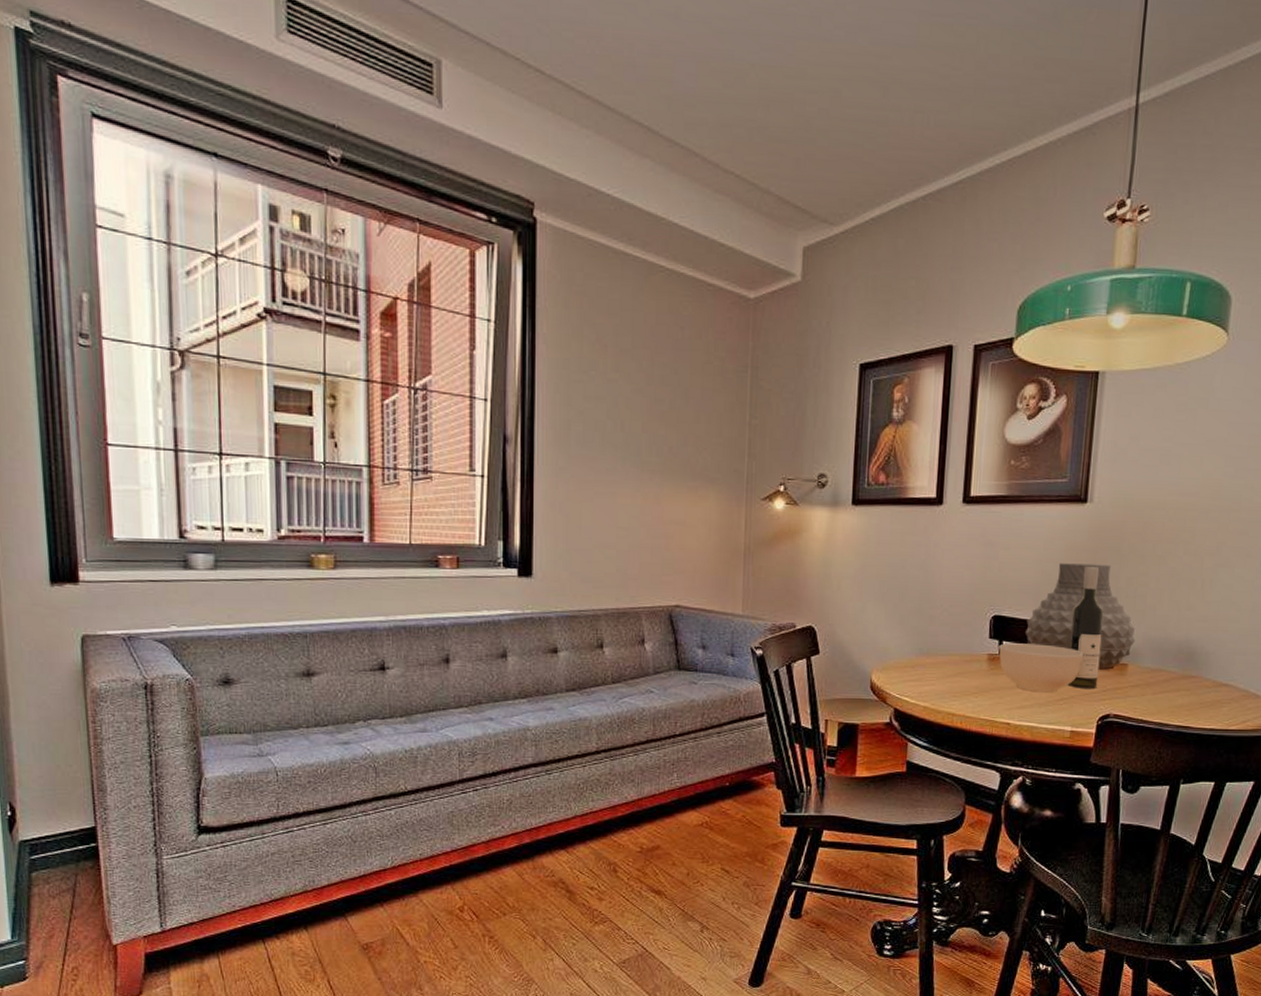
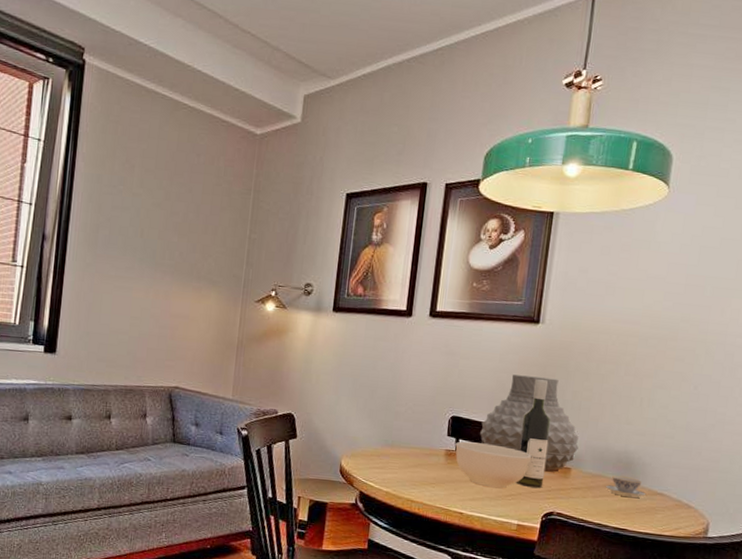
teacup: none [1165,669,1211,692] -> present [605,476,647,498]

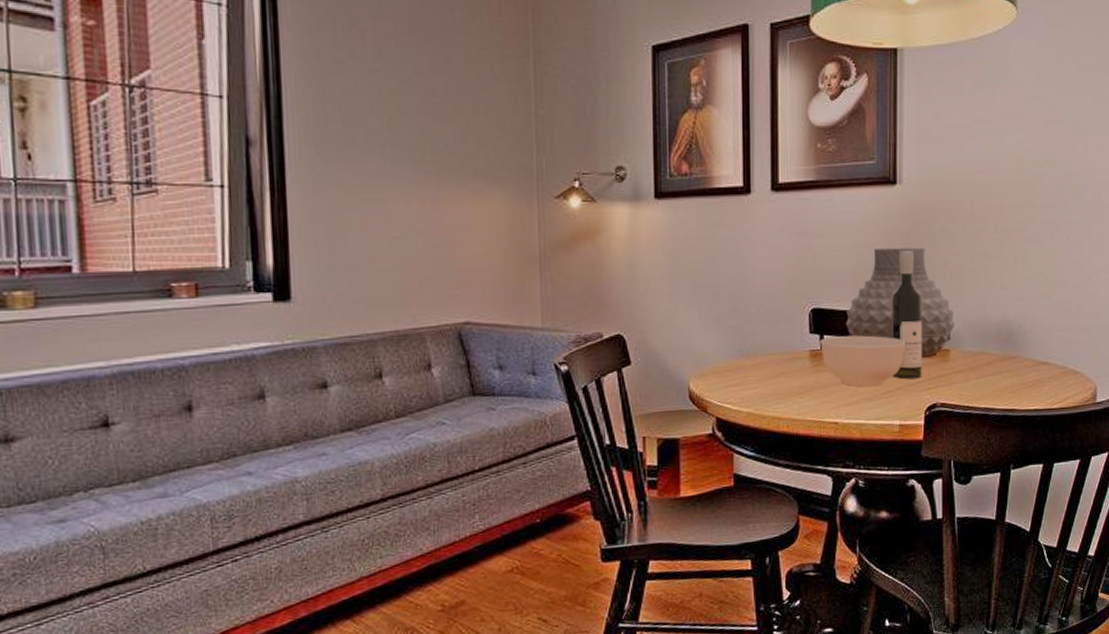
teacup: present [605,476,647,498] -> none [987,349,1031,373]

